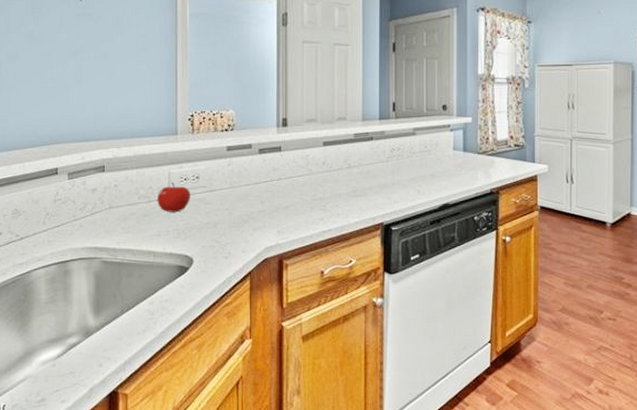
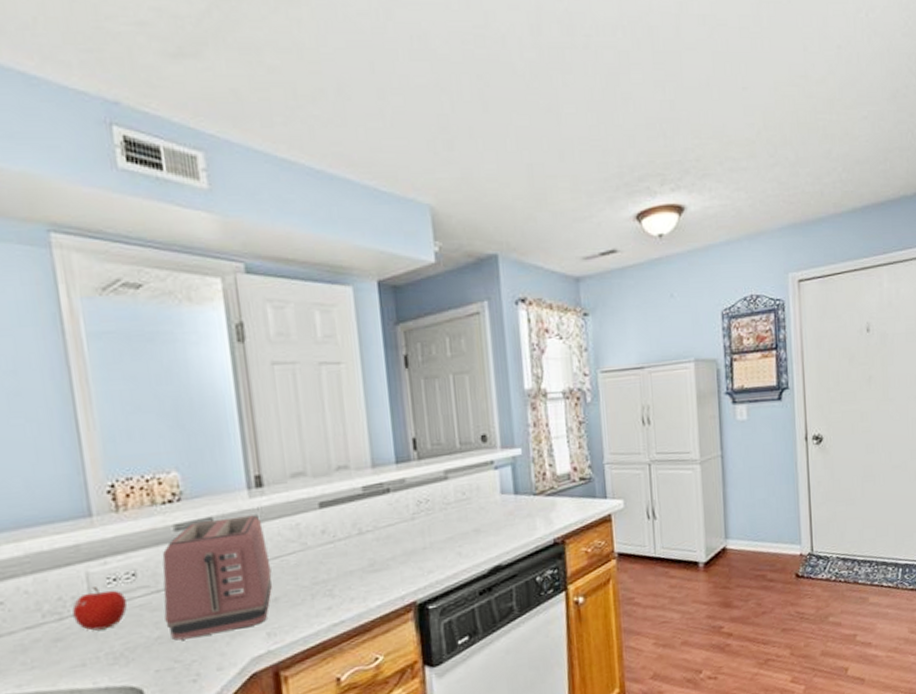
toaster: none [213,146,286,227] -> present [162,515,272,640]

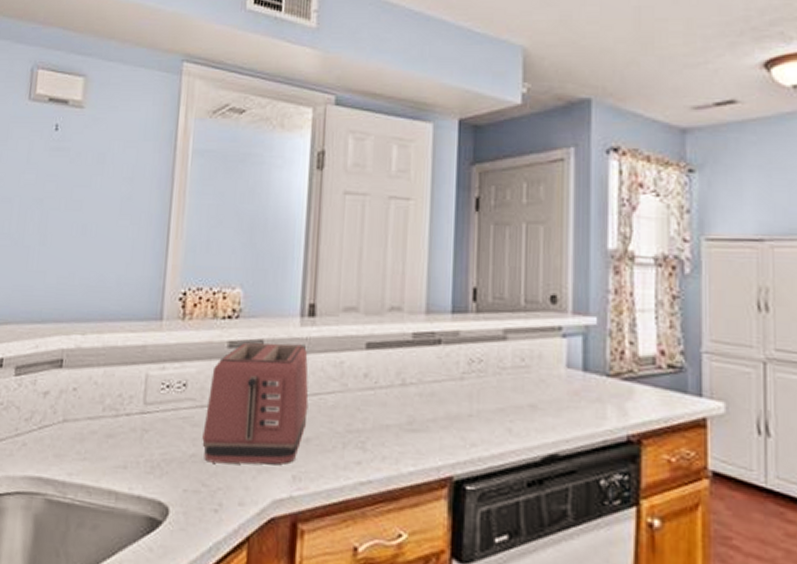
fruit: present [72,587,128,631] -> none [127,390,174,435]

